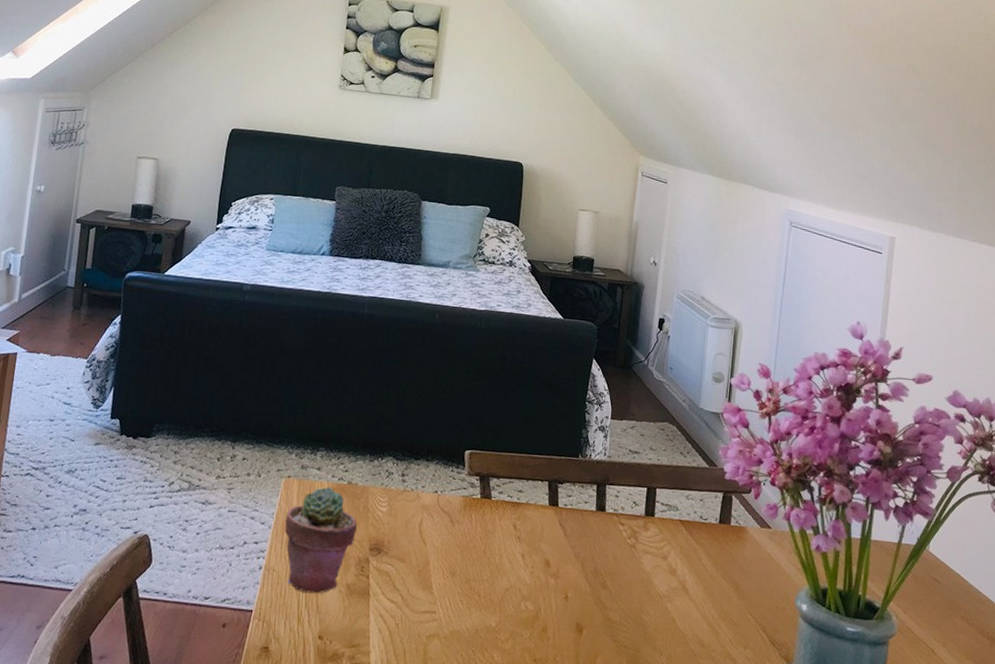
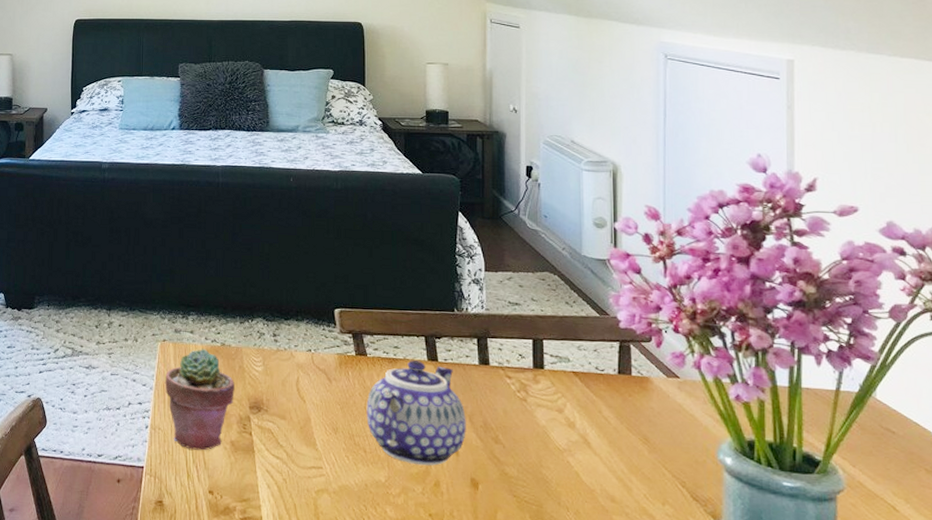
teapot: none [484,505,579,611] -> present [366,360,466,466]

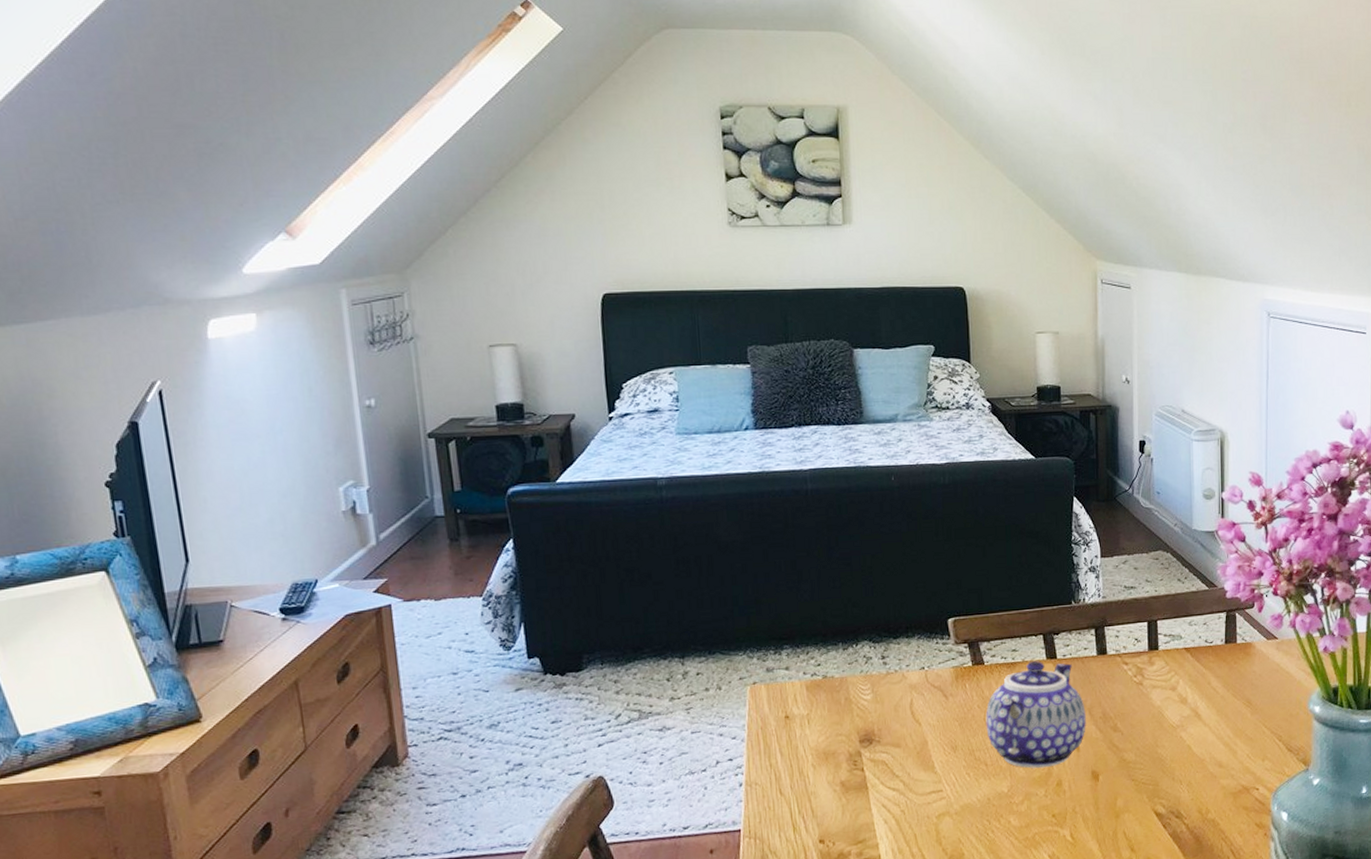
potted succulent: present [164,349,235,451] -> none [758,685,842,800]

